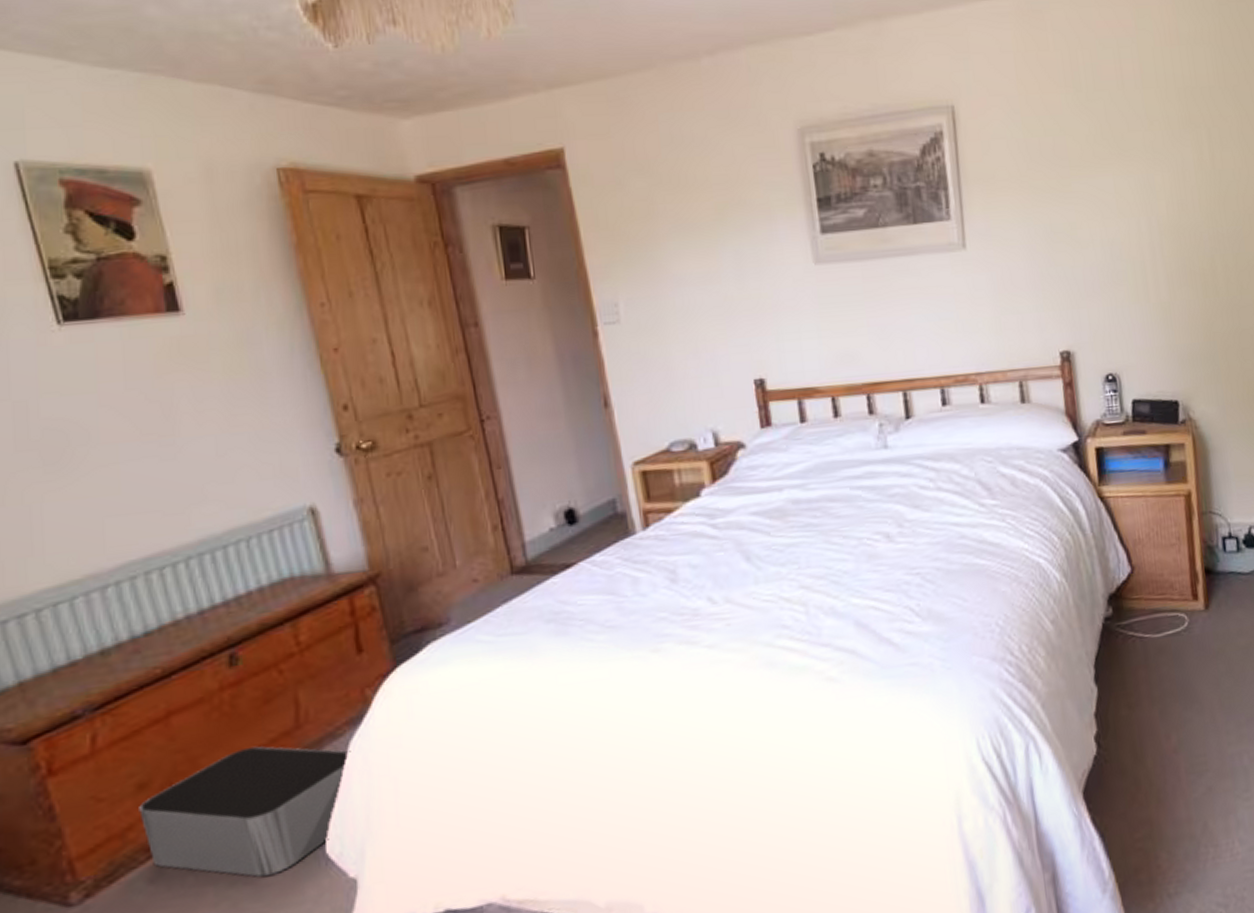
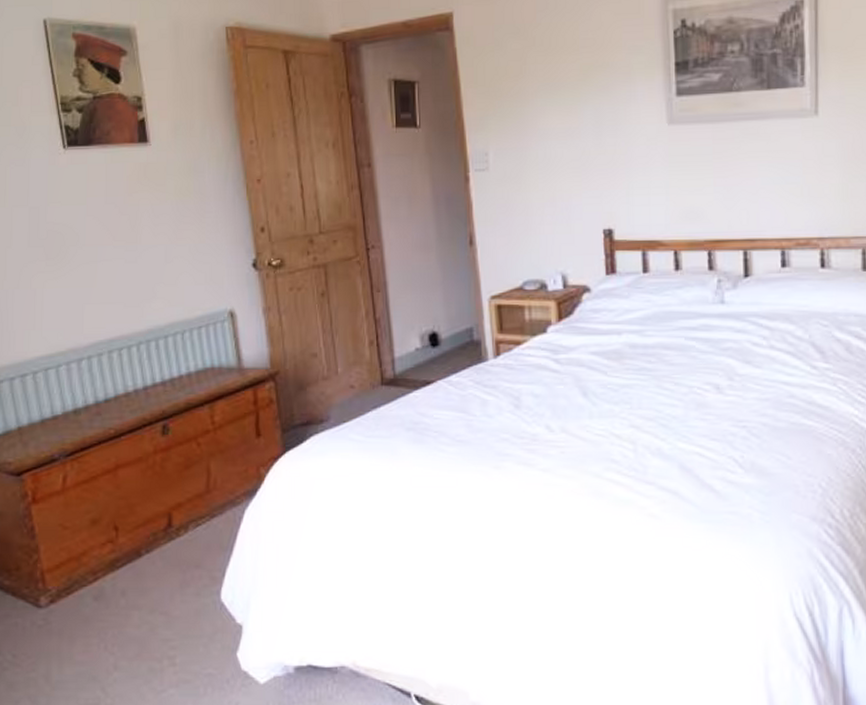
storage bin: present [139,746,351,878] -> none [91,502,246,611]

